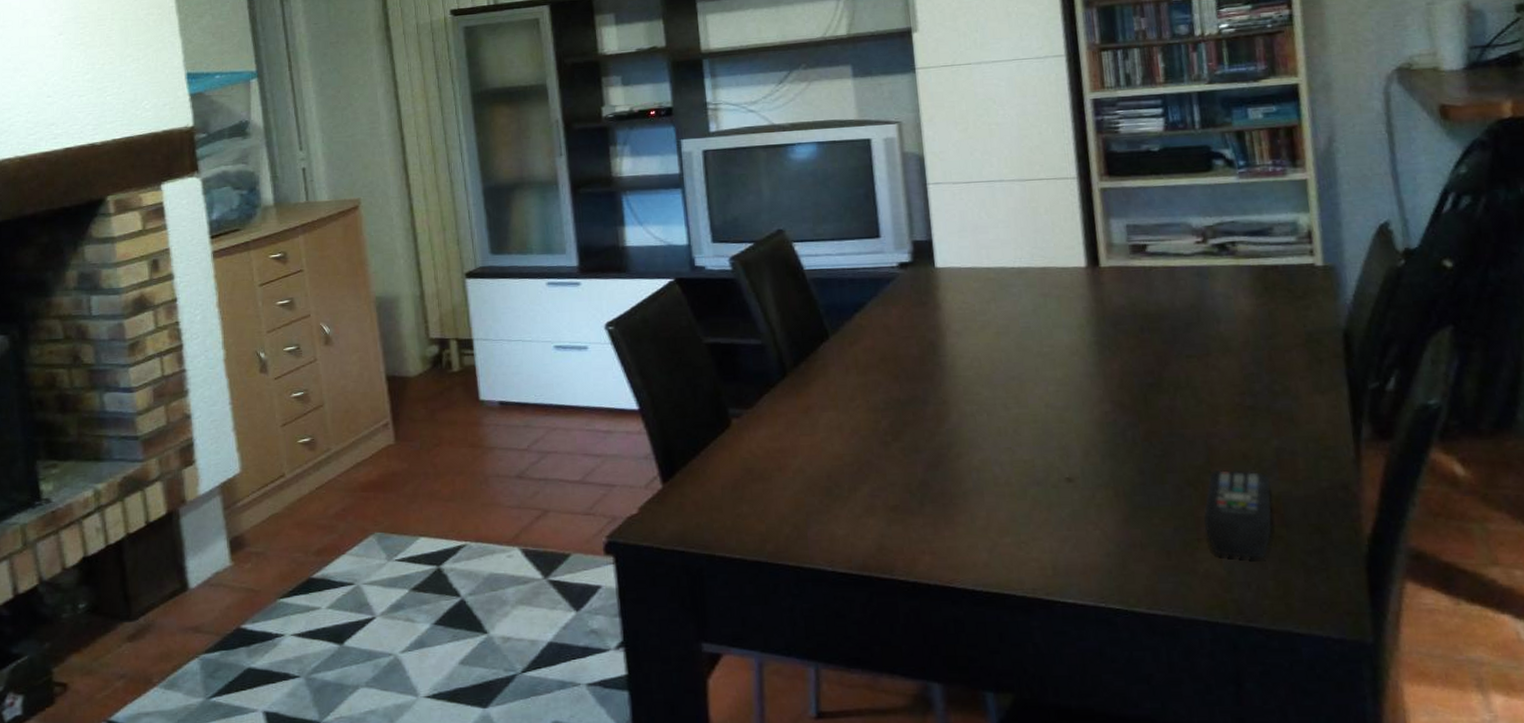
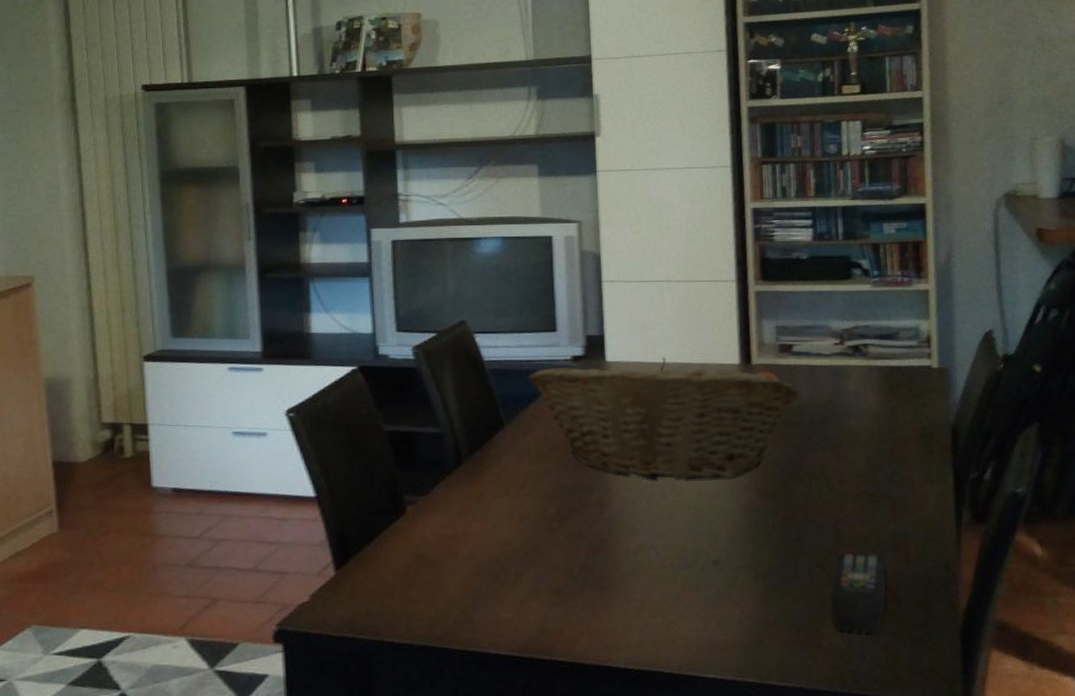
fruit basket: none [851,262,1158,392] -> present [527,357,800,480]

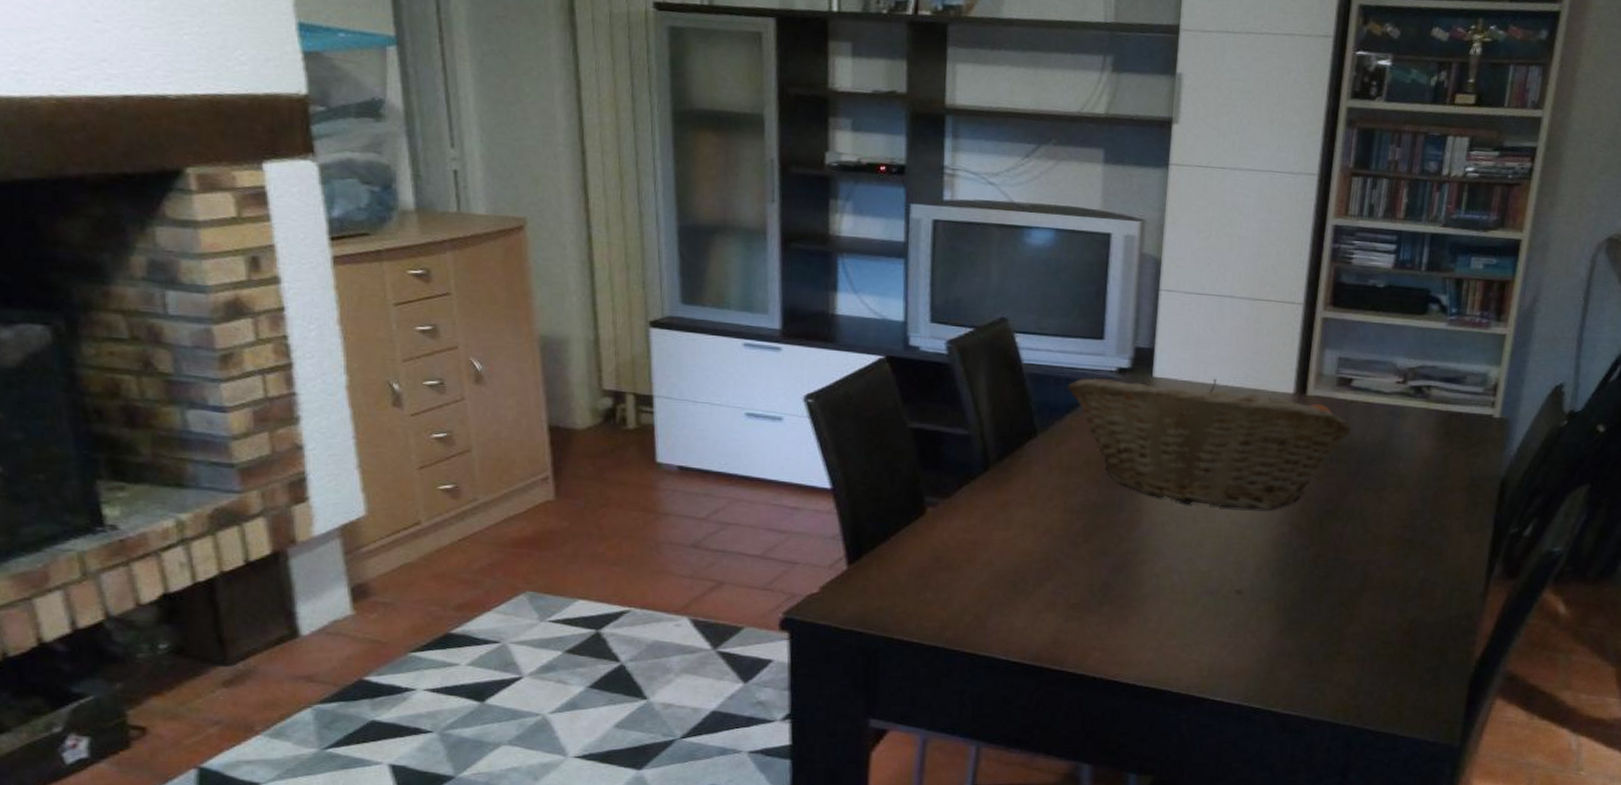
remote control: present [829,551,887,633] -> none [1345,593,1410,672]

